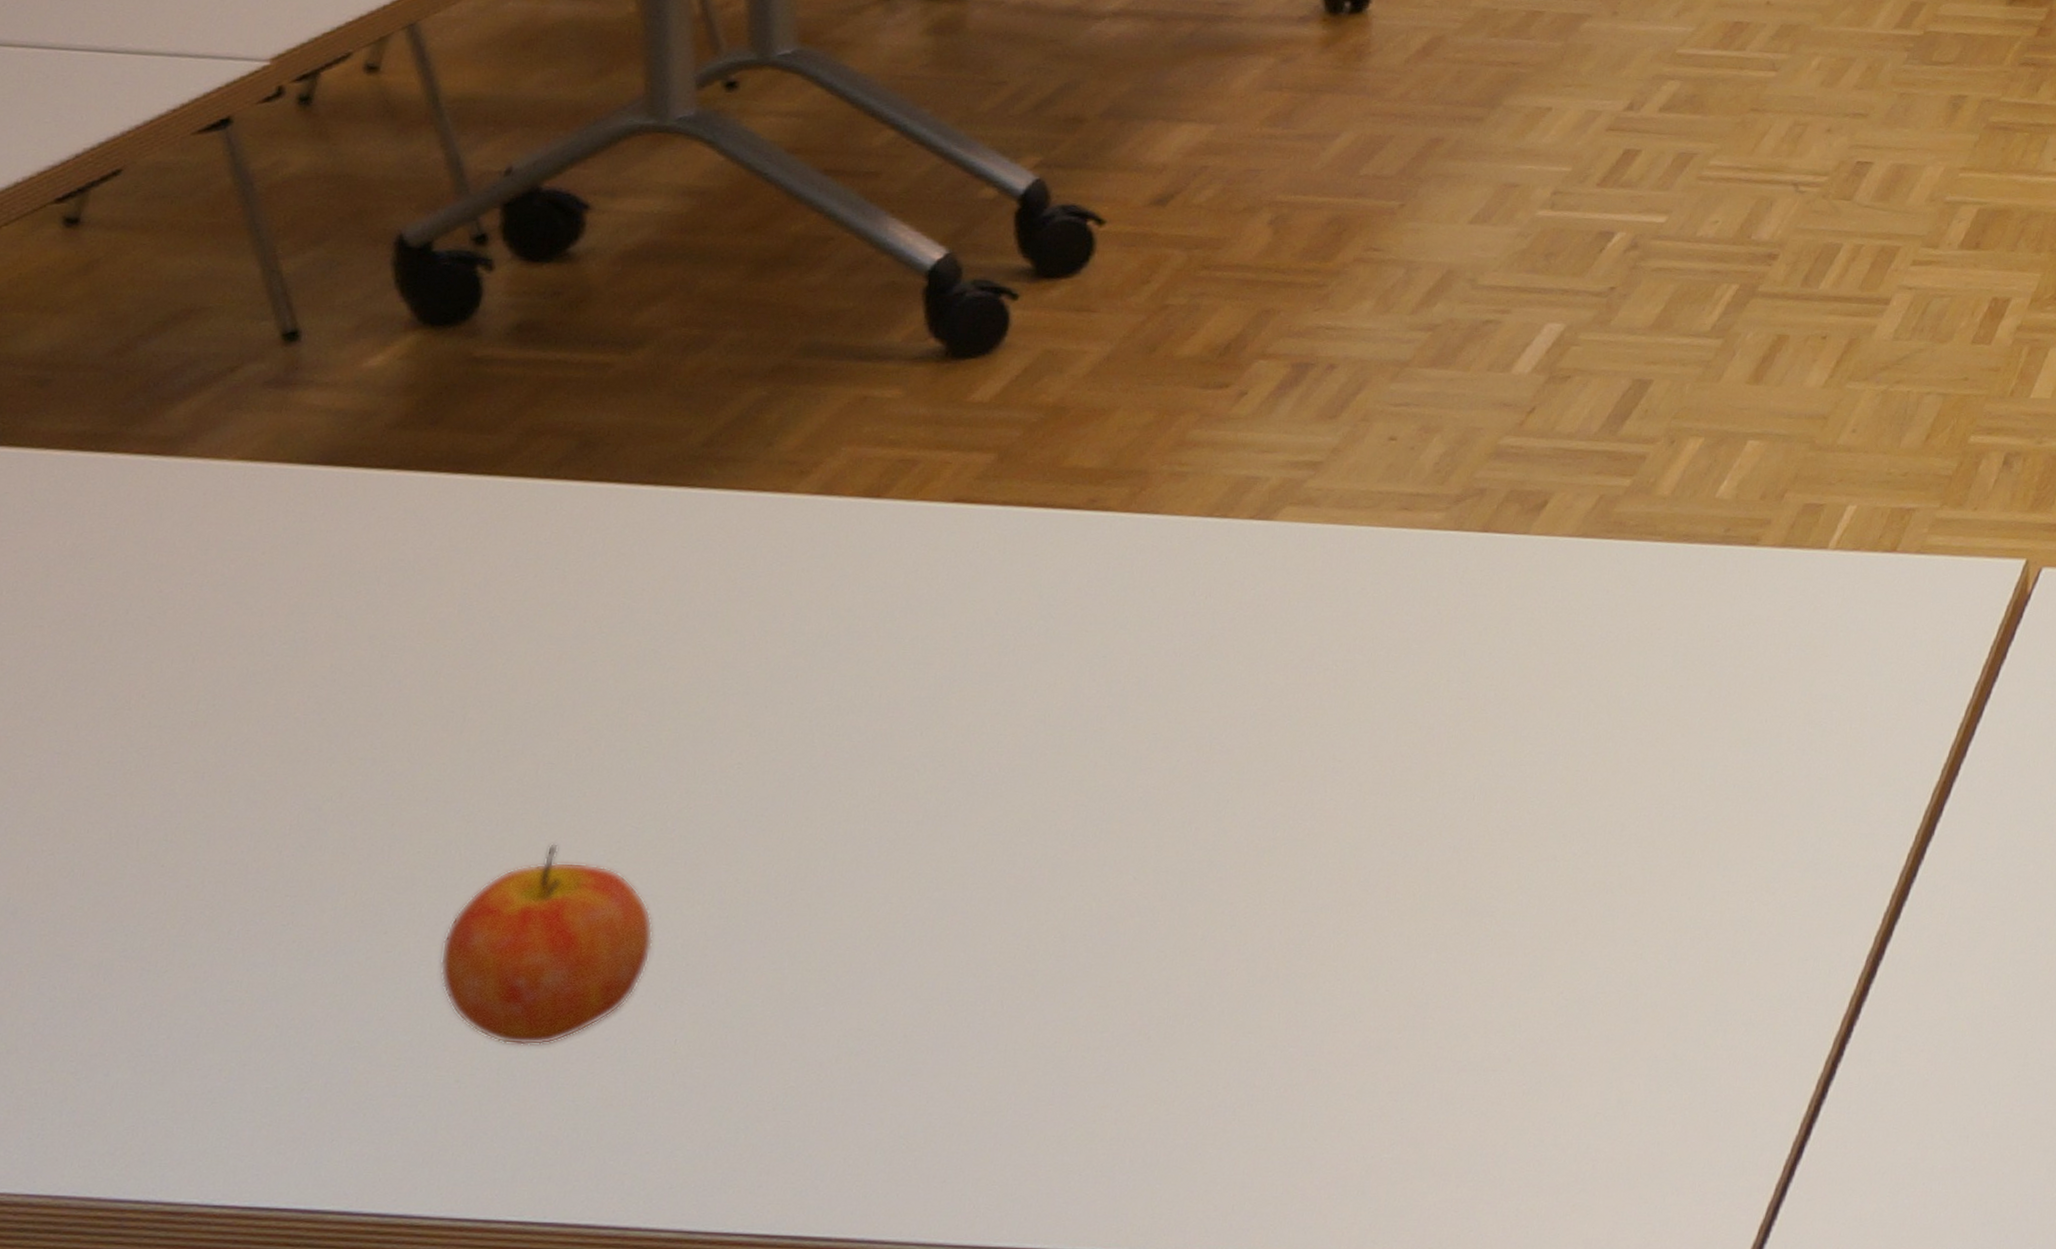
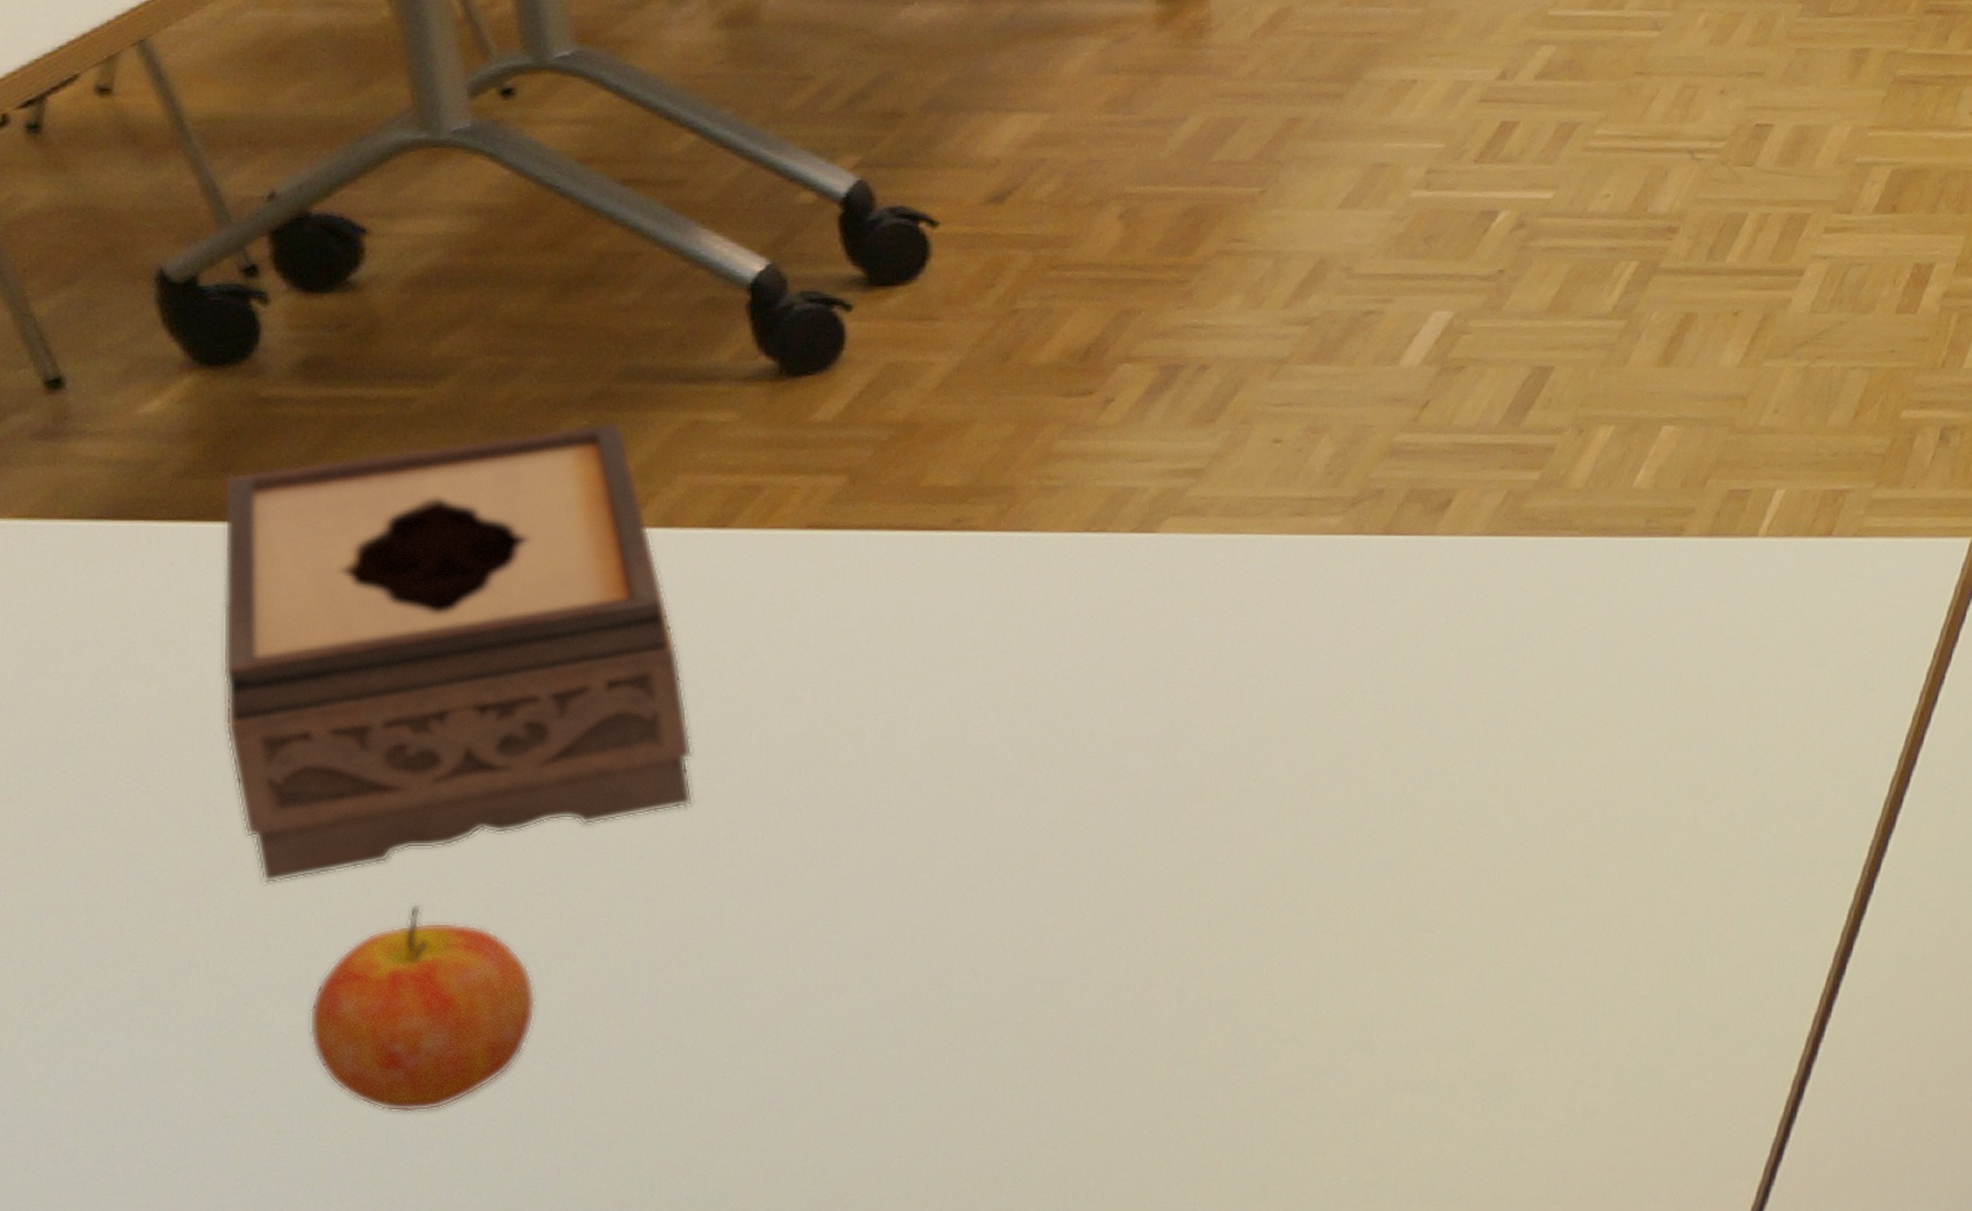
tissue box: none [401,394,826,818] -> present [222,422,694,884]

